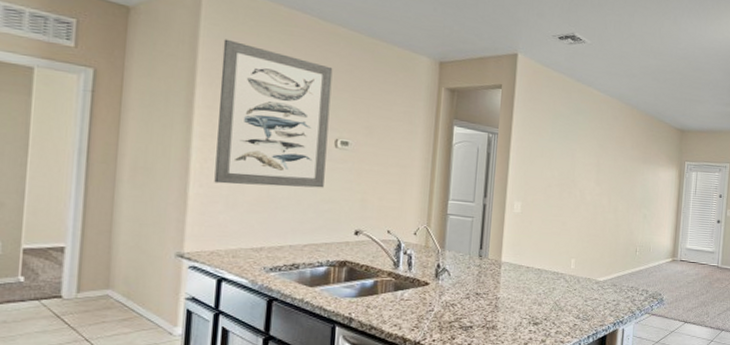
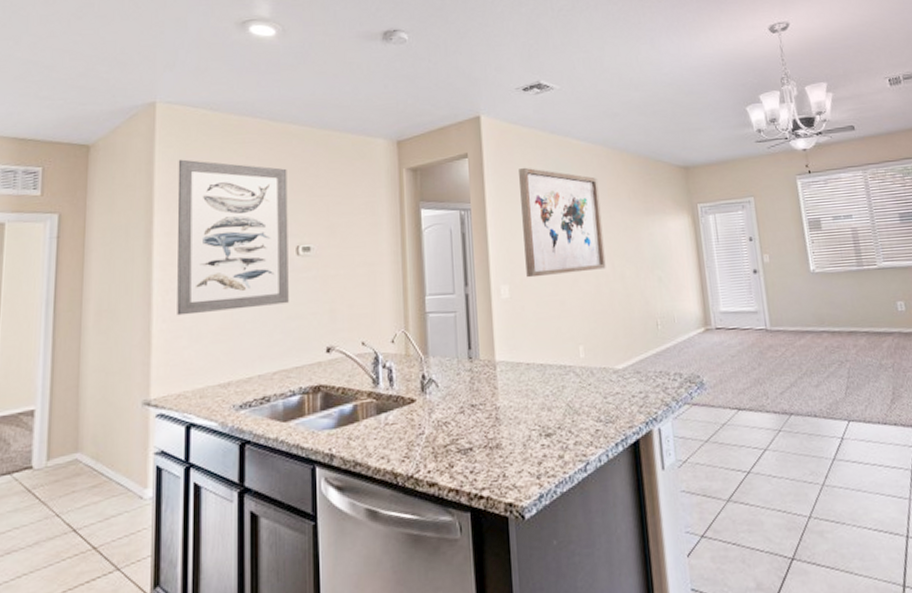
wall art: none [537,106,610,201] -> present [519,167,606,278]

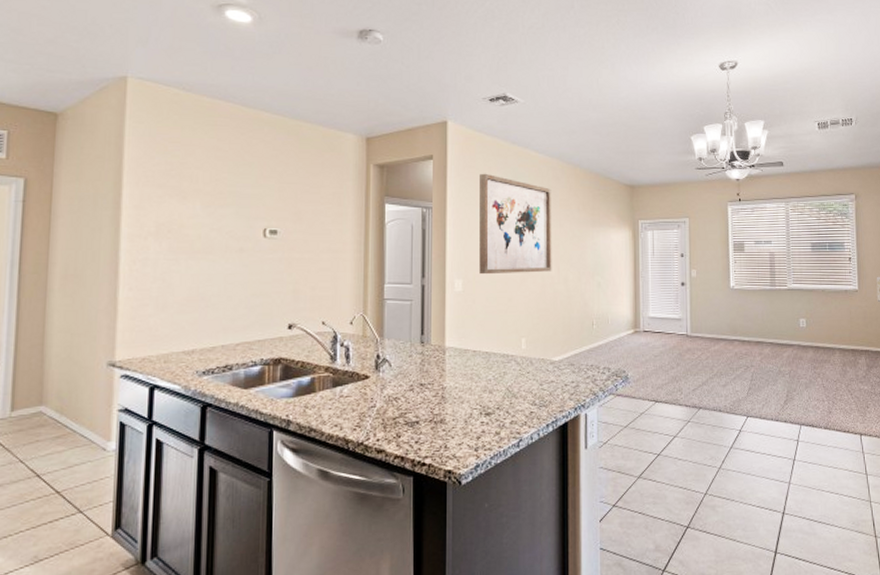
wall art: present [177,159,289,316] -> none [144,136,258,285]

